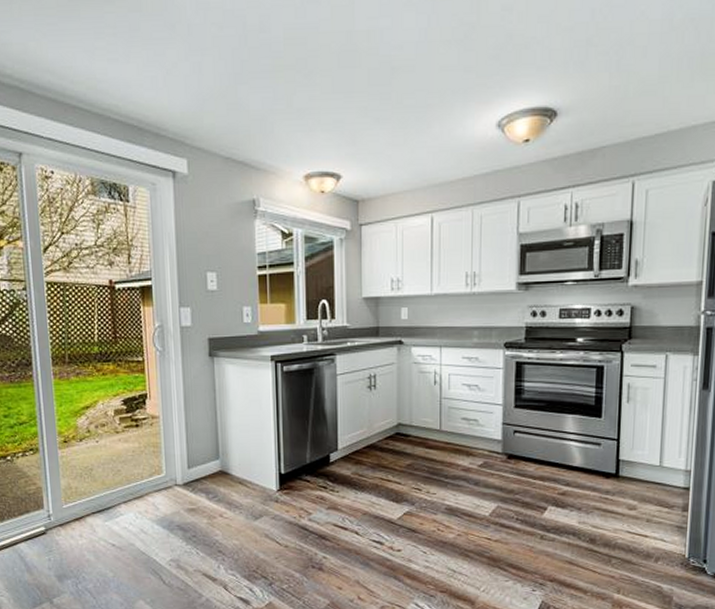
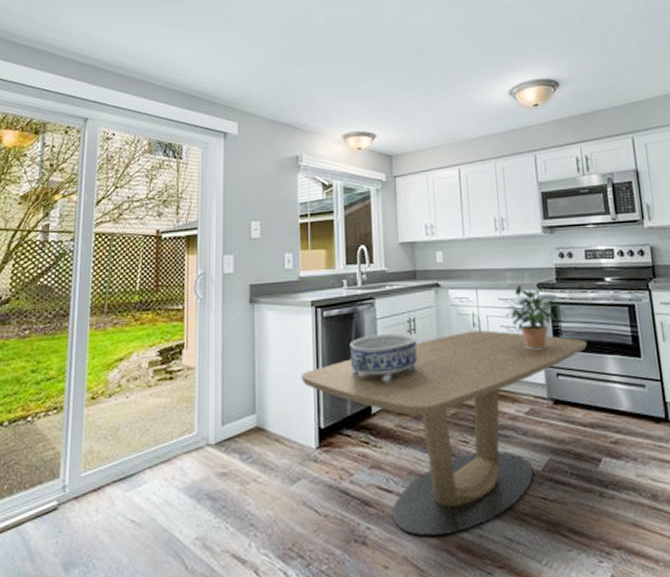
dining table: none [262,388,548,566] -> present [301,330,587,537]
decorative bowl: none [309,389,377,435] -> present [349,334,418,382]
potted plant: none [468,344,532,408] -> present [505,285,567,350]

